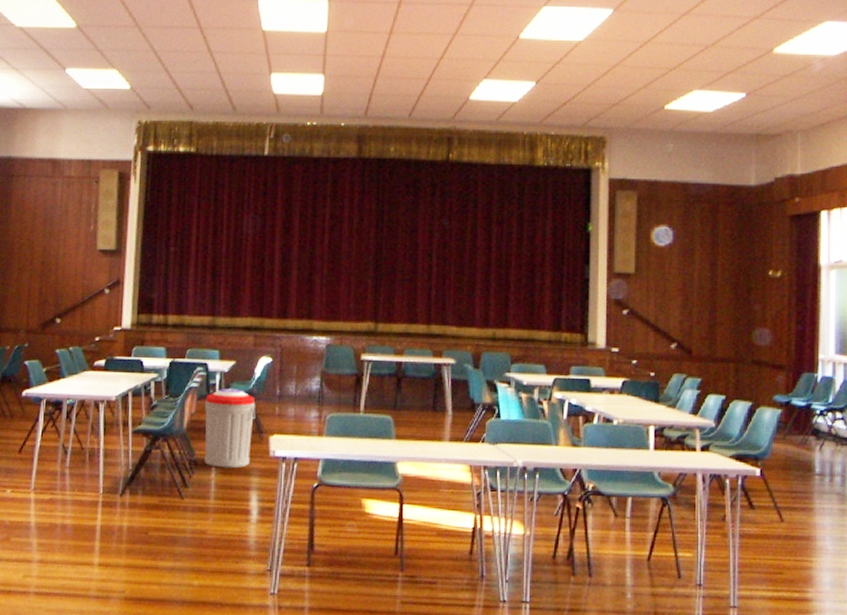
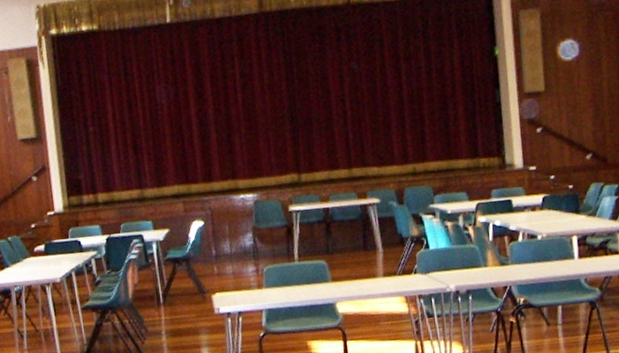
trash can: present [204,389,256,469] -> none [145,255,197,331]

